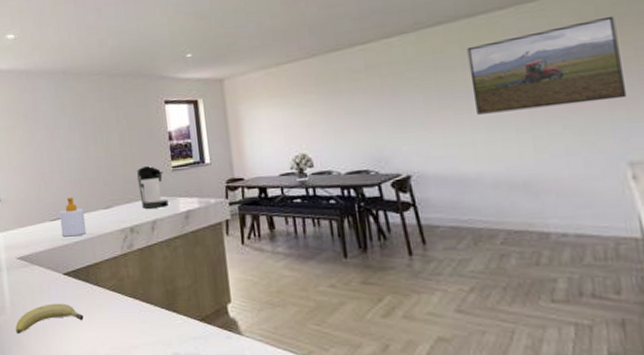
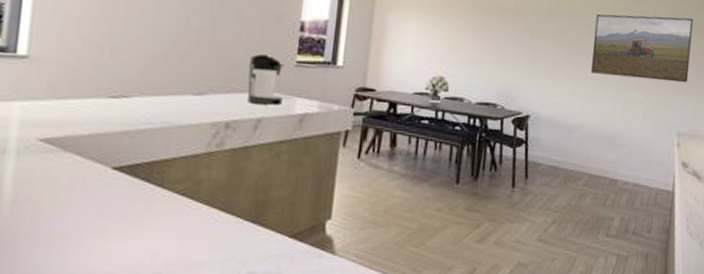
fruit: present [16,303,84,334] -> none [12,204,132,243]
soap bottle: present [59,197,87,237] -> none [122,72,165,123]

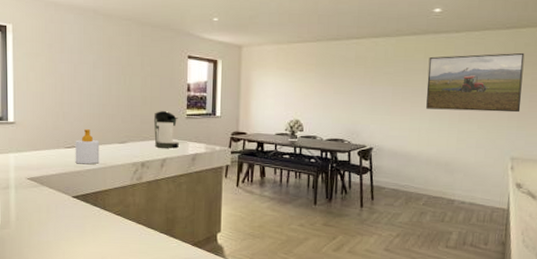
soap bottle: none [122,72,165,123] -> present [75,129,100,165]

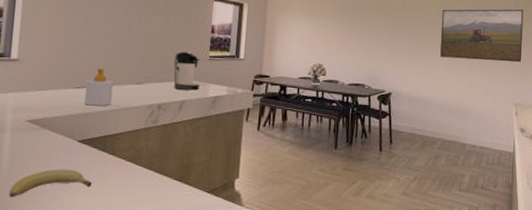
fruit: none [19,222,88,247] -> present [9,169,92,198]

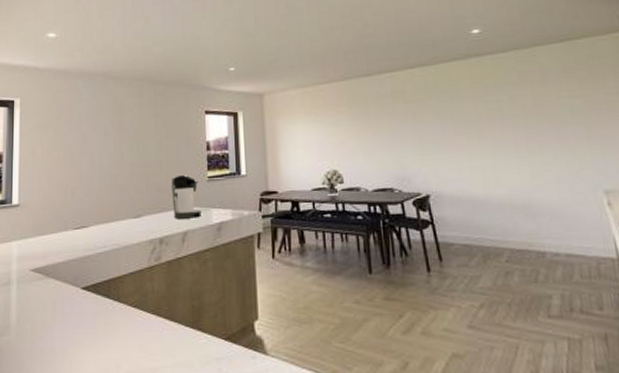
fruit: present [9,169,92,198] -> none [19,321,100,358]
soap bottle: present [84,69,114,106] -> none [84,205,112,247]
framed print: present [440,9,524,63] -> none [476,65,601,142]

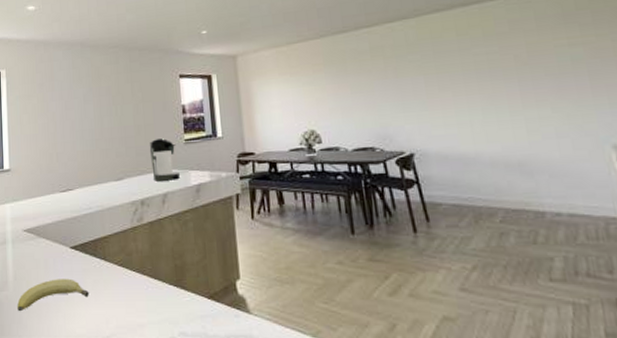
fruit: none [19,321,100,358] -> present [17,278,89,312]

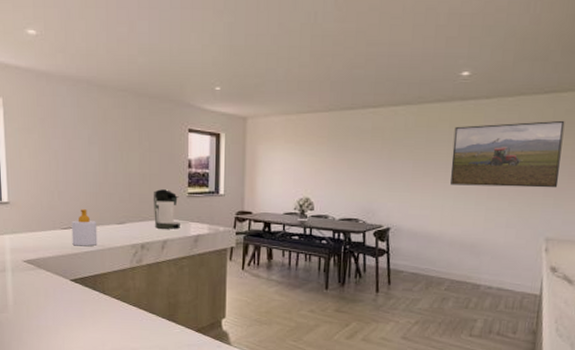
fruit: present [17,278,89,312] -> none [17,306,87,332]
soap bottle: none [70,169,96,209] -> present [71,209,98,247]
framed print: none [462,10,608,97] -> present [450,120,565,188]

